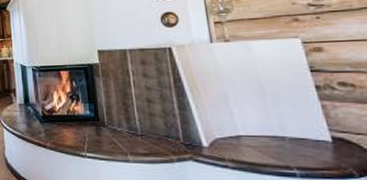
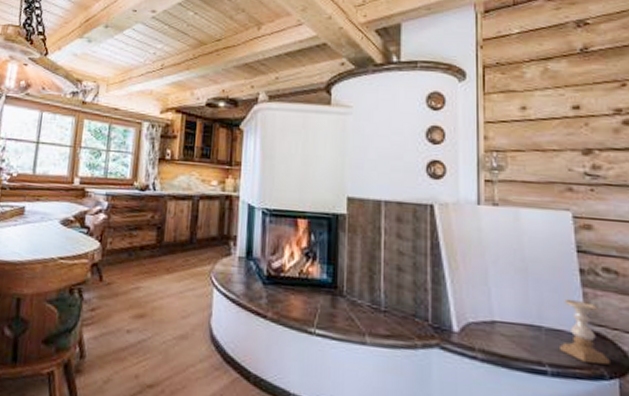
candle holder: none [304,111,358,165] -> present [560,298,610,365]

